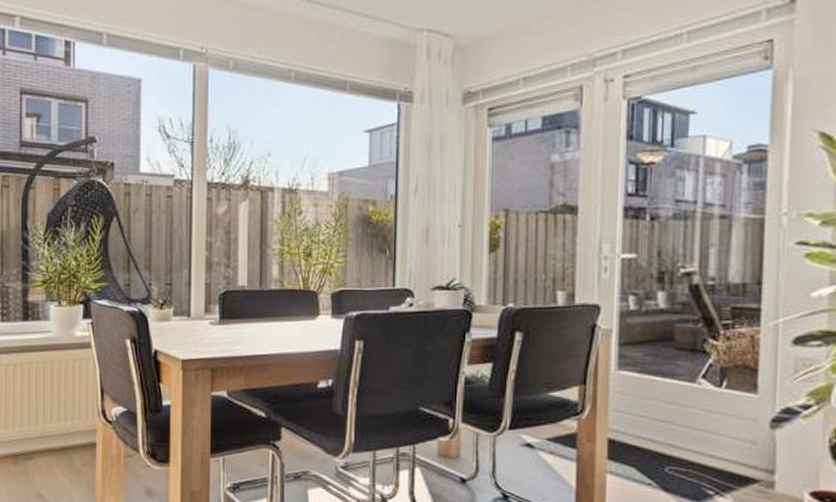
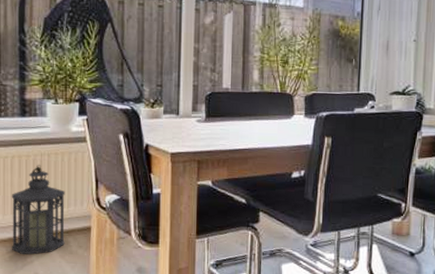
lantern: none [13,372,69,473] -> present [11,164,65,255]

